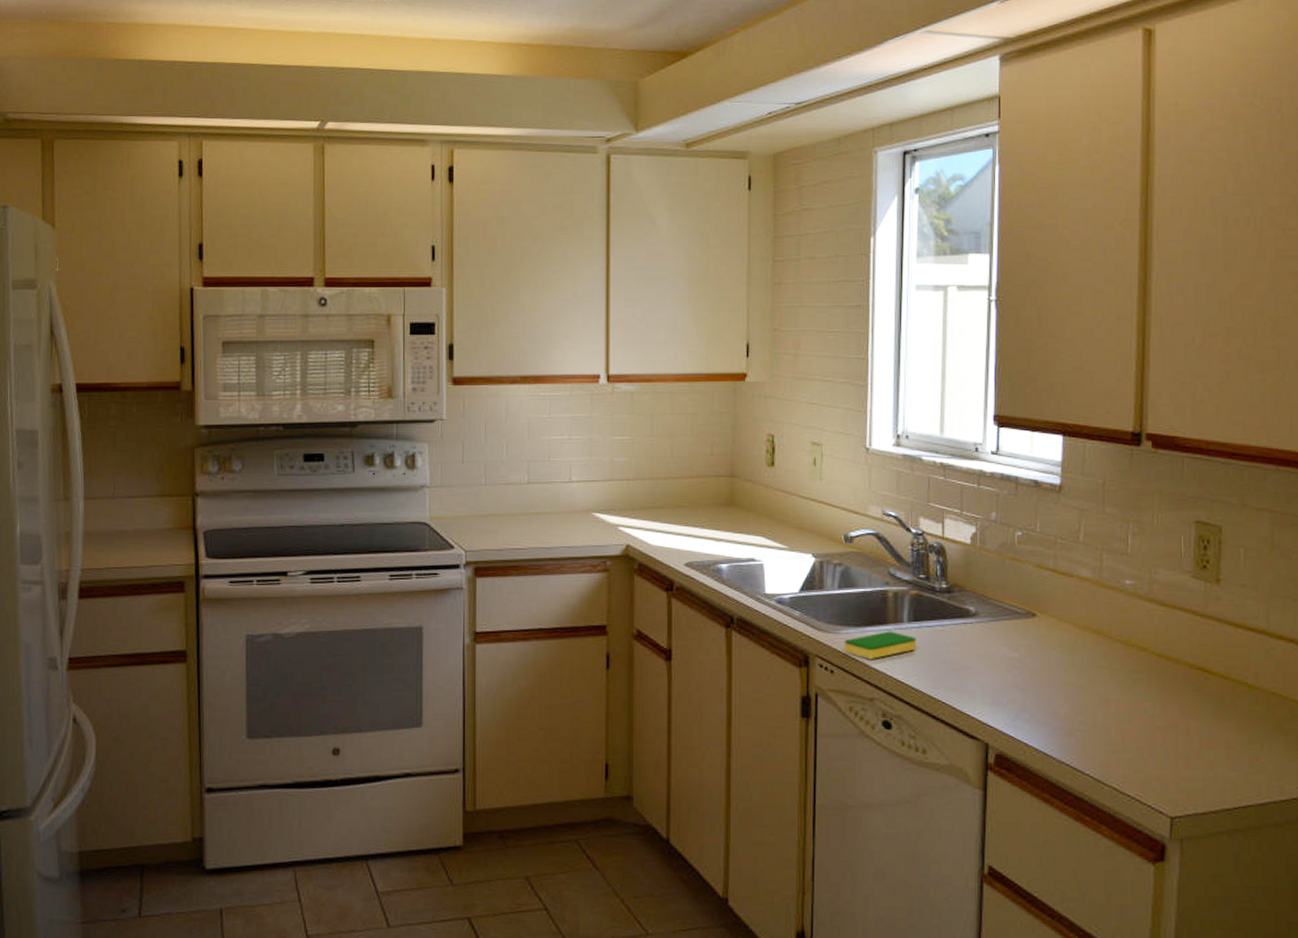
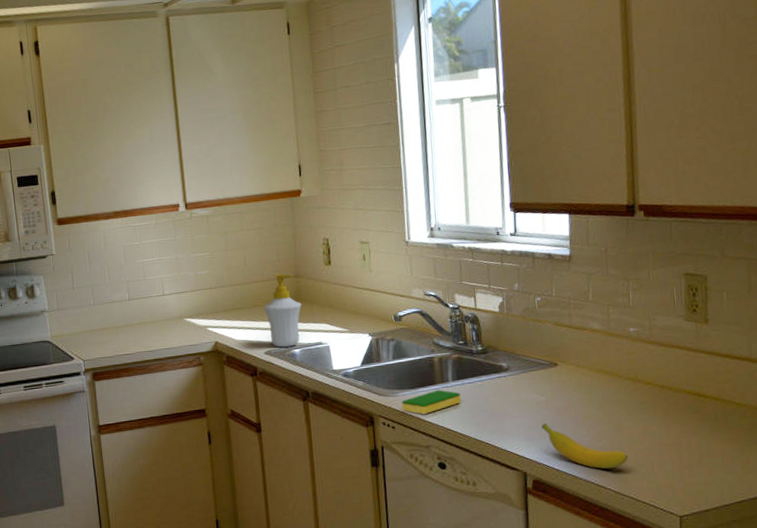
soap bottle: none [689,470,735,560] -> present [264,273,302,348]
banana: none [1011,685,1113,750] -> present [541,423,628,469]

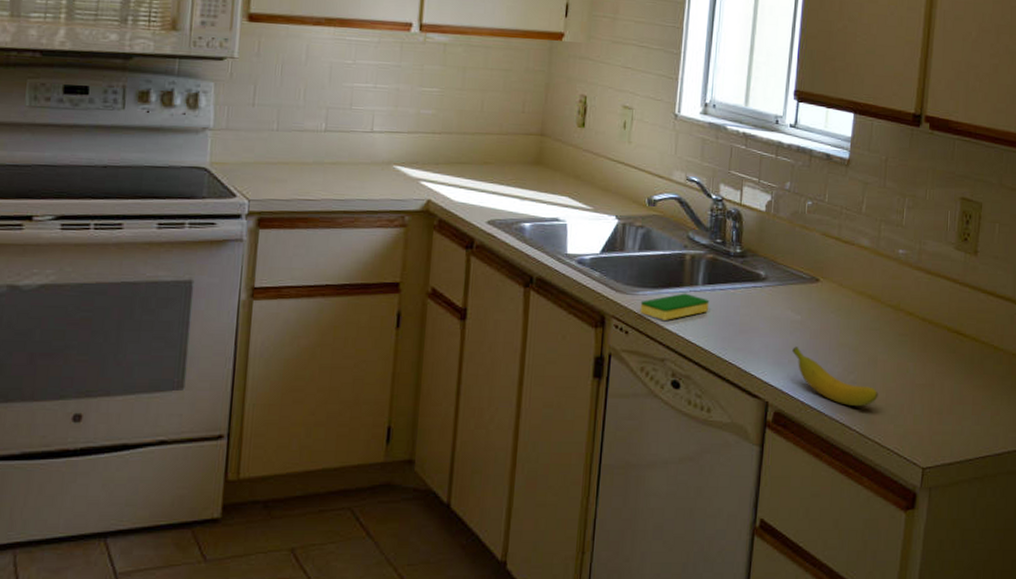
soap bottle: present [264,273,302,348] -> none [495,128,542,219]

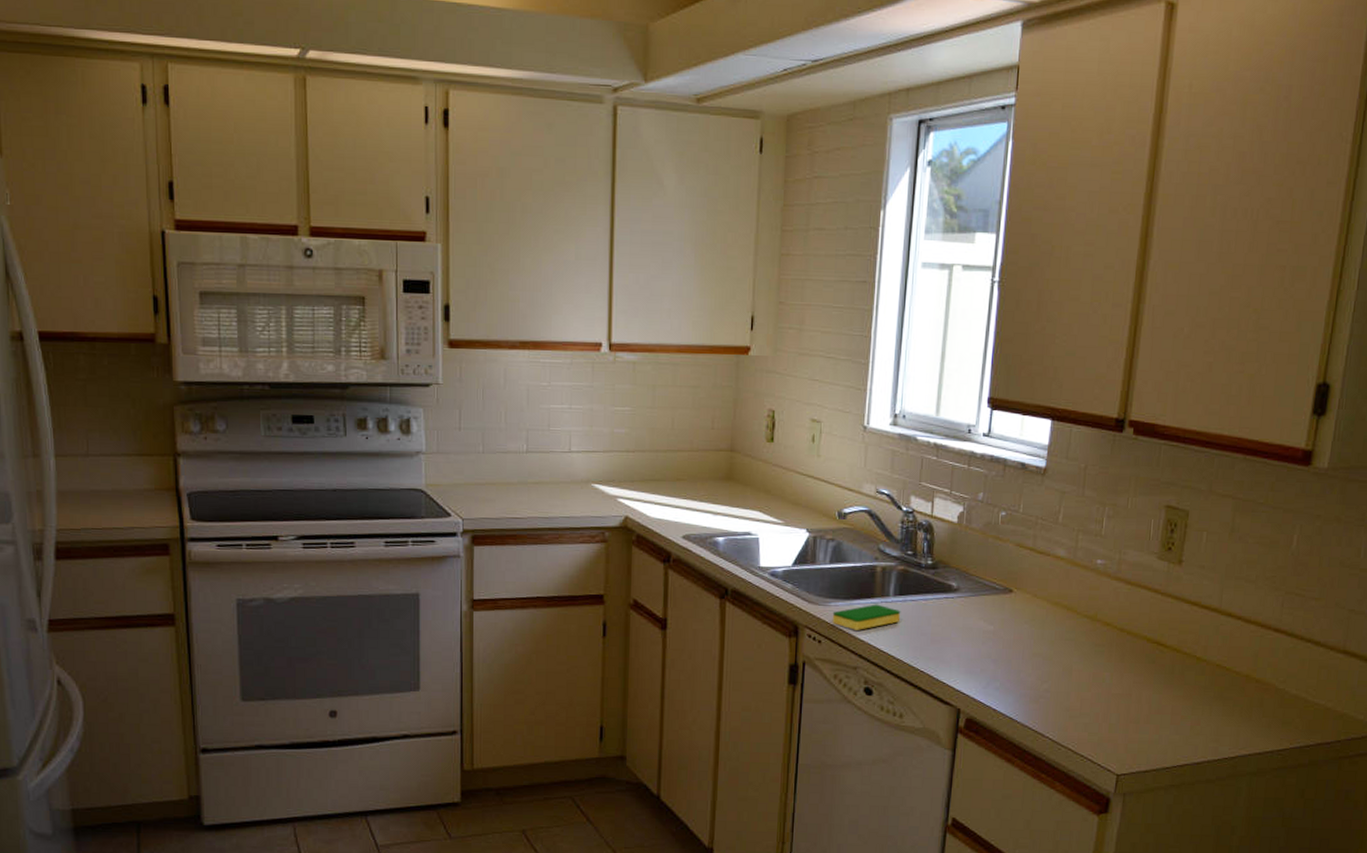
banana: present [792,347,878,407] -> none [984,656,1073,715]

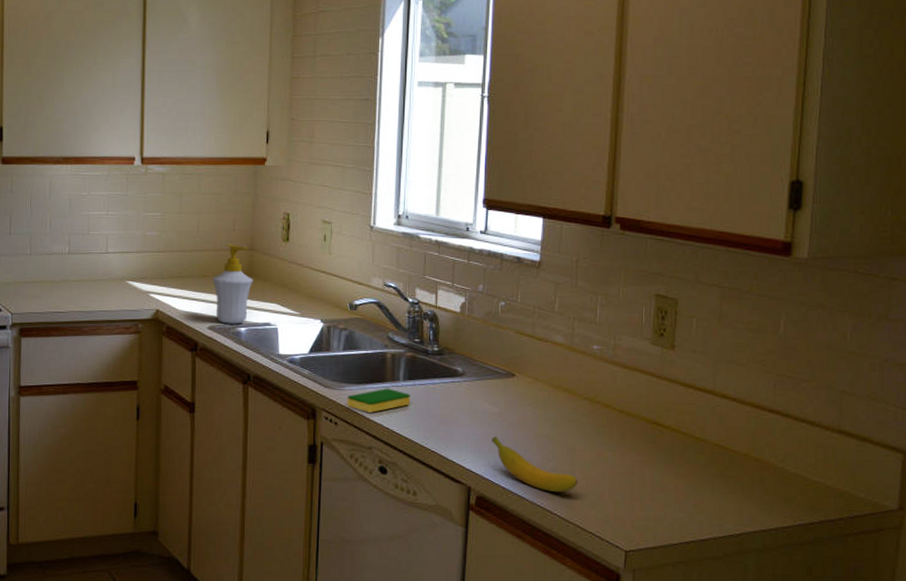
soap bottle: none [688,444,733,533] -> present [213,244,253,324]
banana: none [984,656,1073,715] -> present [492,437,578,493]

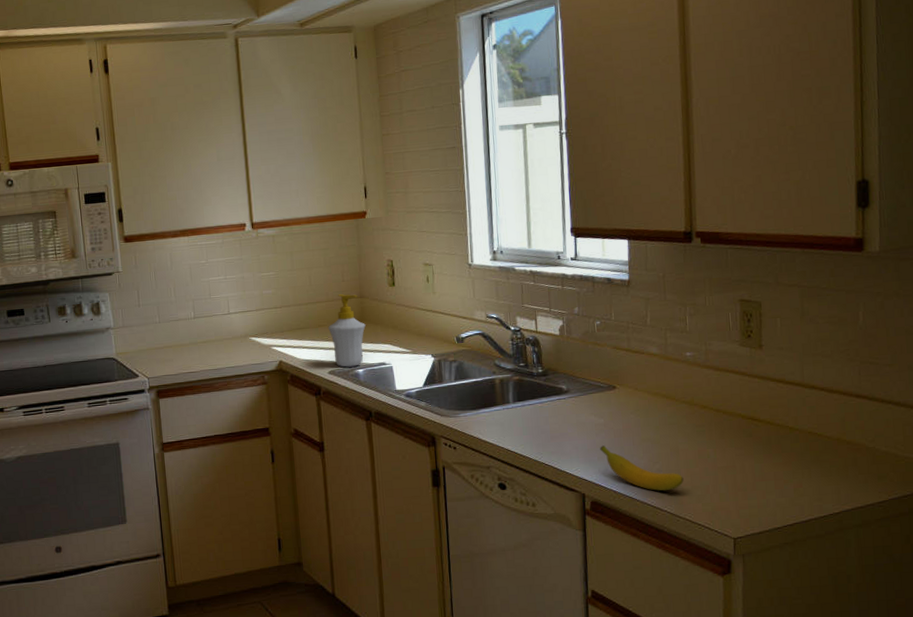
dish sponge: present [347,388,411,413] -> none [462,411,522,435]

